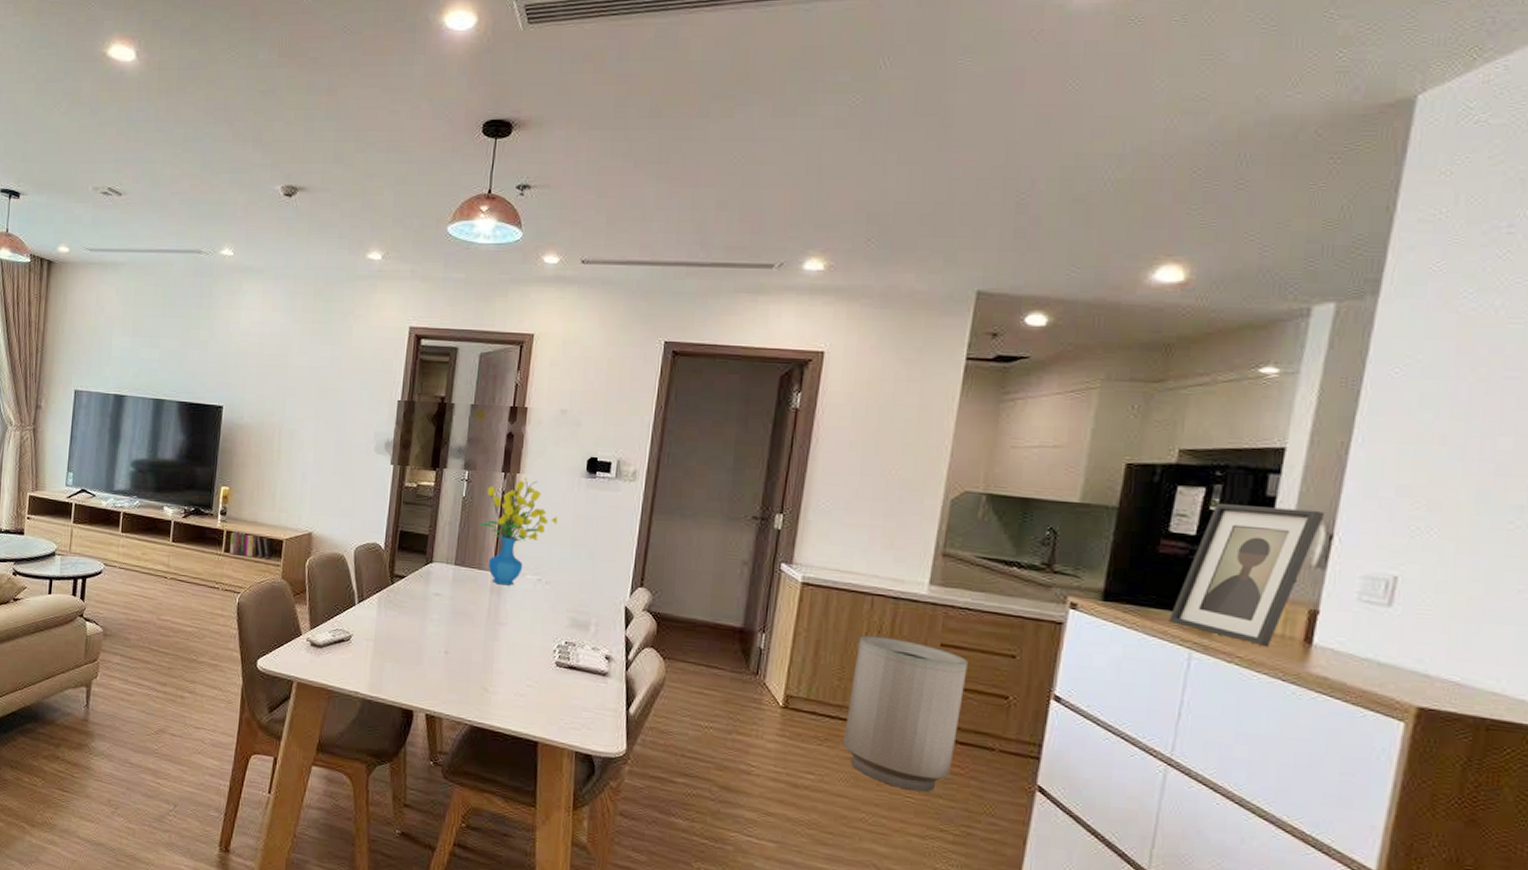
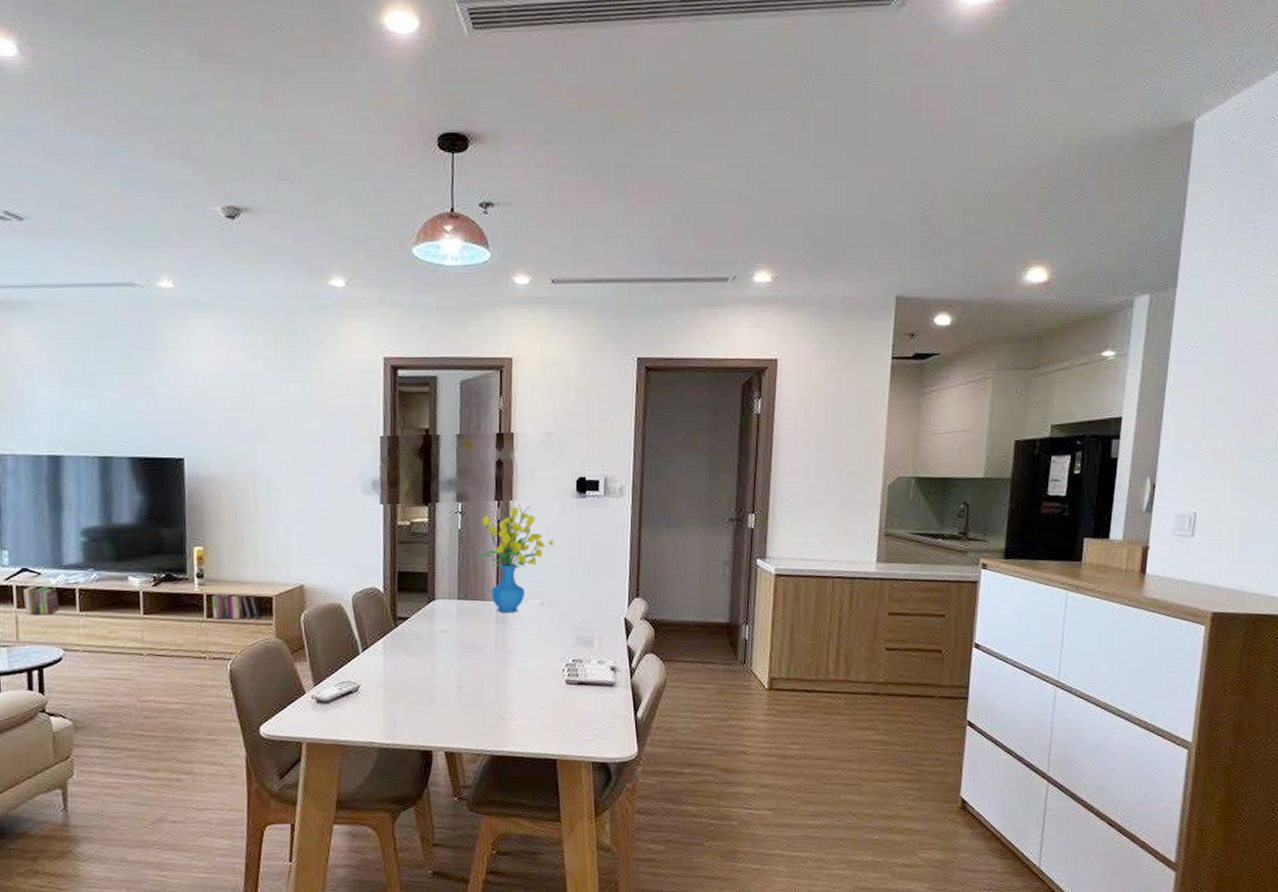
books: none [79,504,106,532] -> present [23,584,60,616]
trash can: present [843,635,968,792] -> none [819,613,910,744]
picture frame: present [1169,504,1324,648] -> none [1051,466,1149,581]

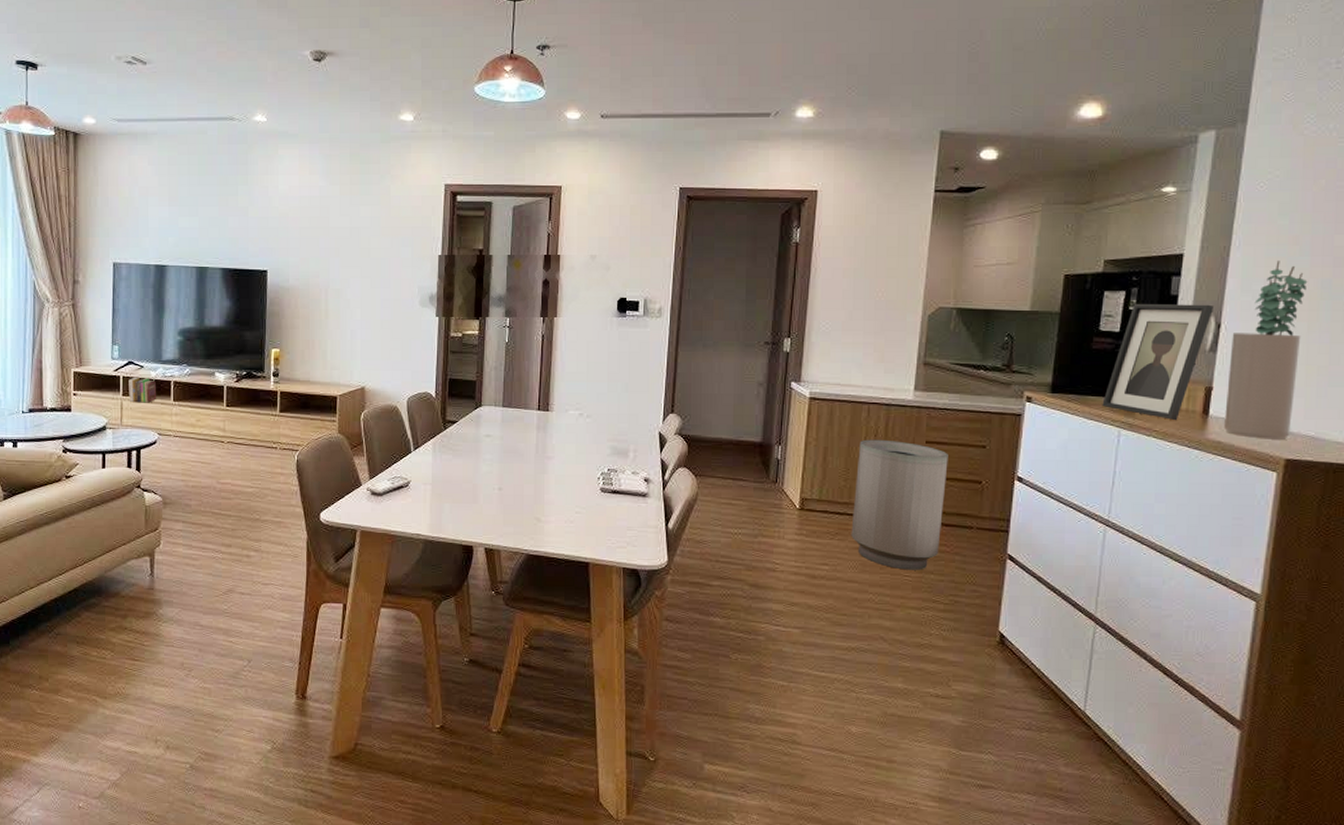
books: present [212,591,264,620] -> none [285,389,329,416]
bouquet: present [477,503,554,613] -> none [522,320,594,422]
trash can: none [819,613,910,744] -> present [851,439,948,570]
picture frame: none [1051,466,1149,581] -> present [1102,304,1213,421]
vase: none [1159,422,1230,595] -> present [1224,261,1308,439]

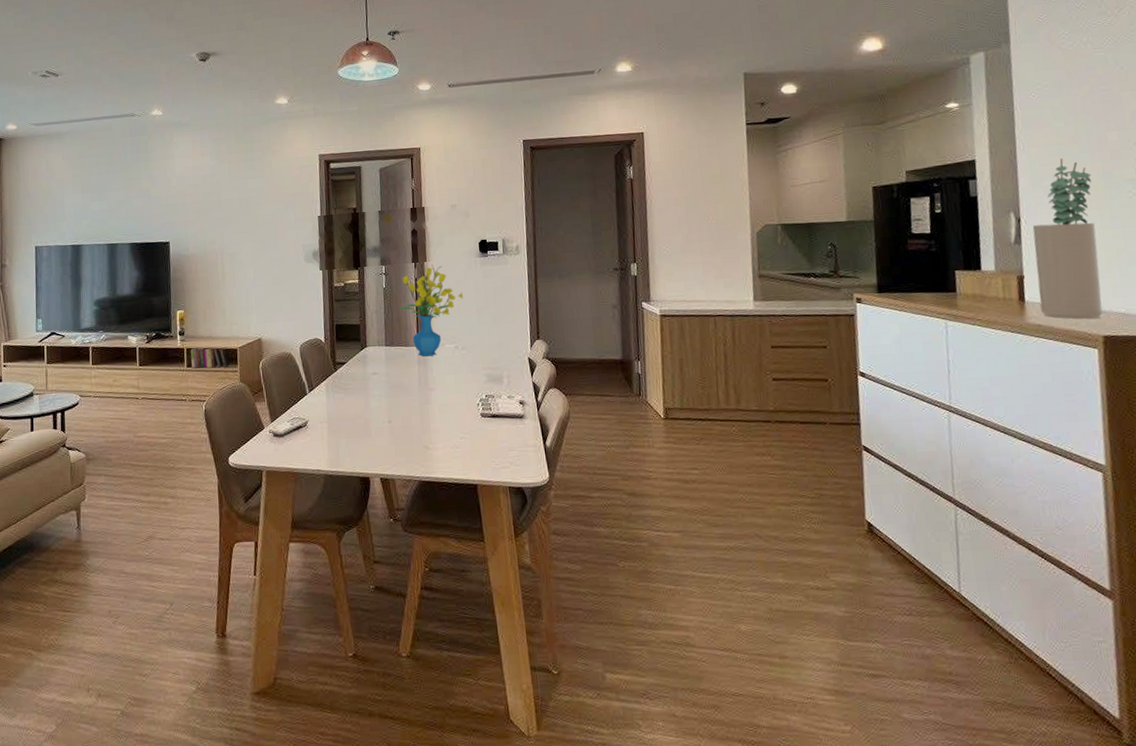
books: present [129,375,157,403] -> none [52,344,78,369]
books: none [285,389,329,416] -> present [191,345,231,369]
bouquet: none [522,320,594,422] -> present [399,264,464,357]
trash can: present [851,439,948,570] -> none [711,347,799,468]
picture frame: present [1102,304,1213,421] -> none [926,202,1011,309]

